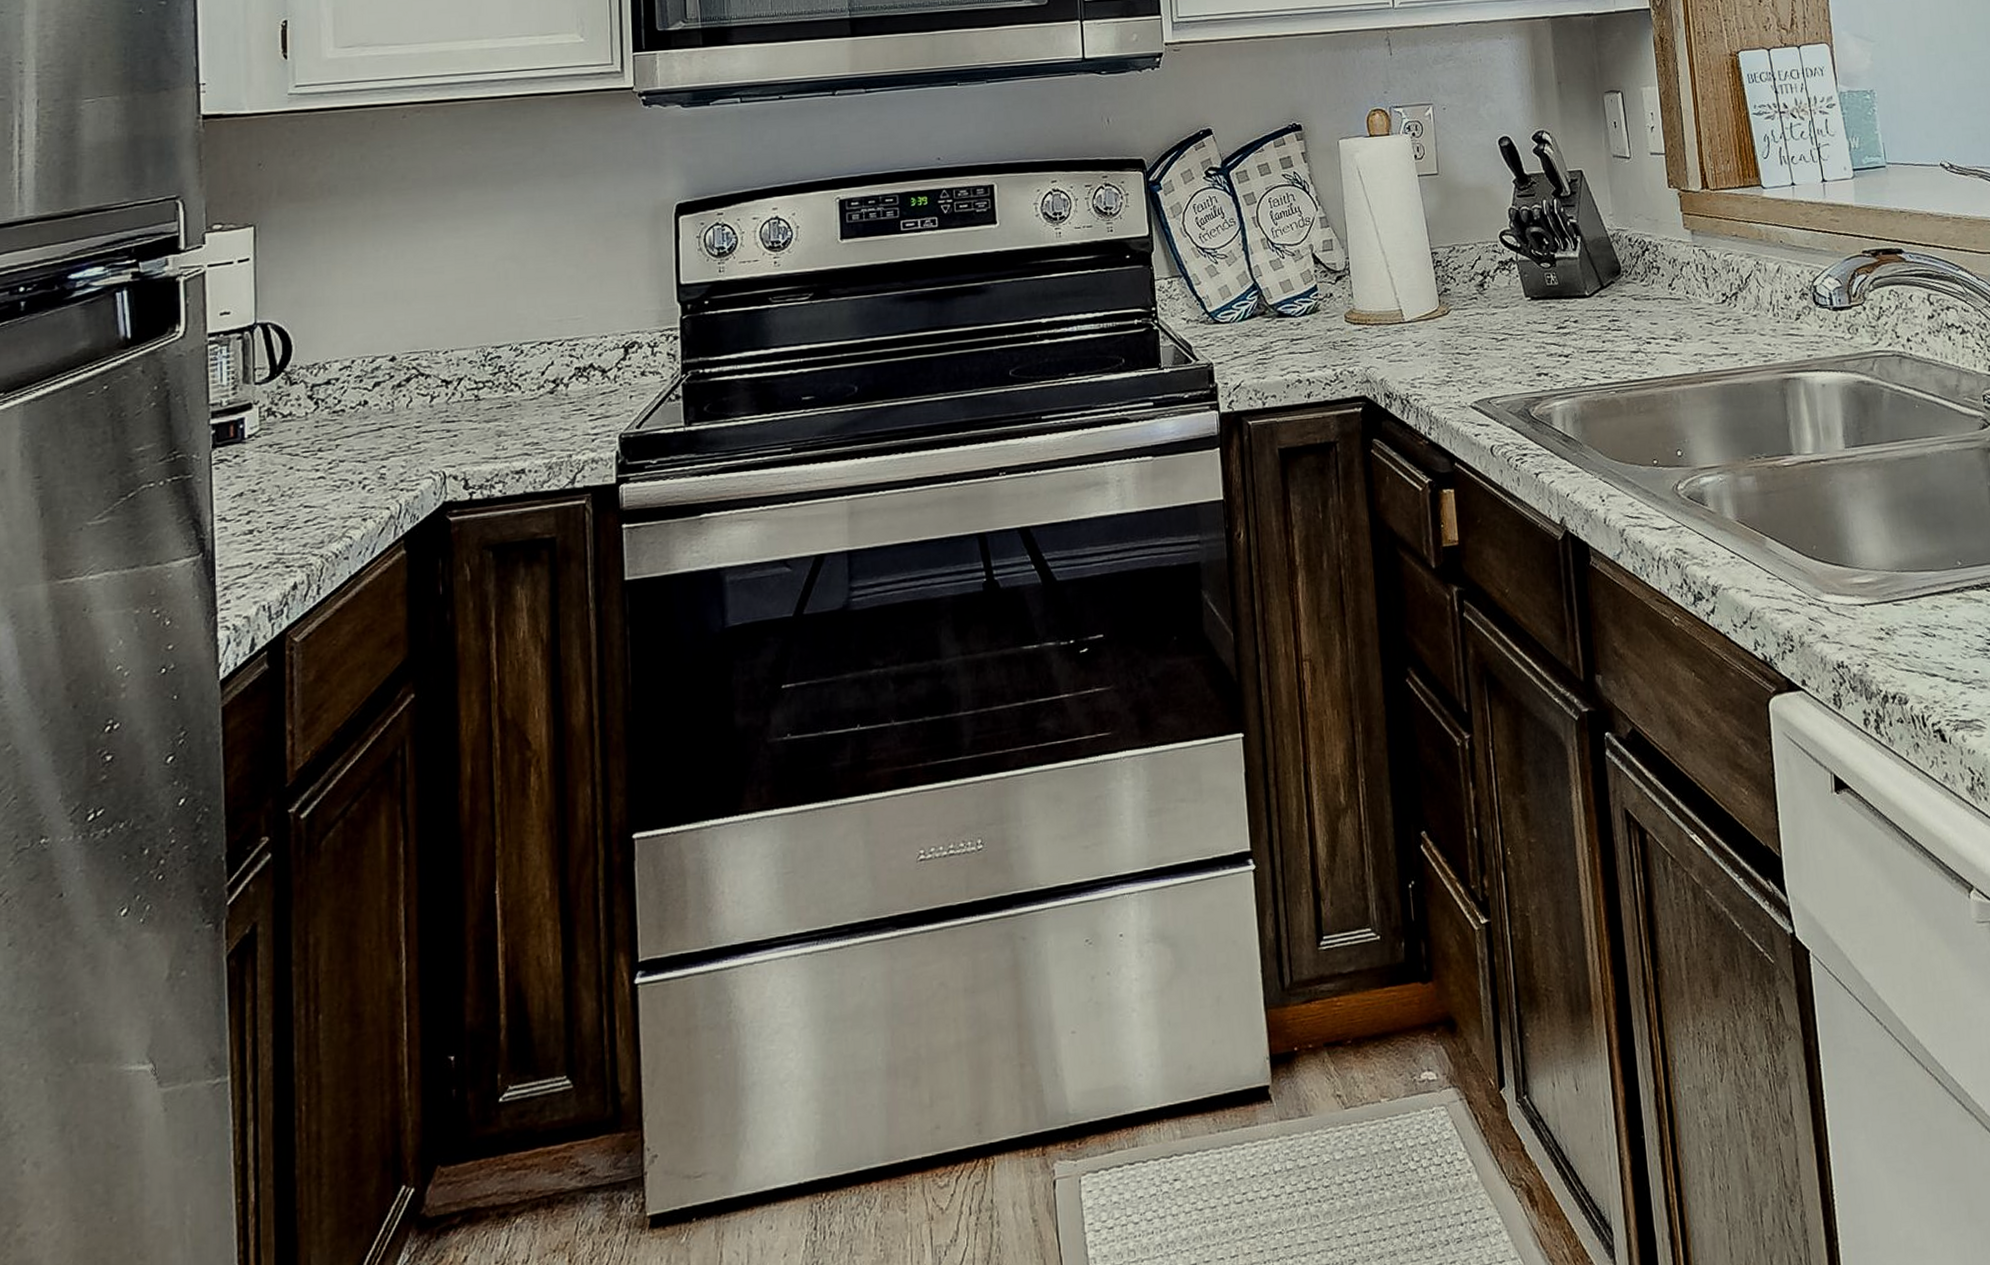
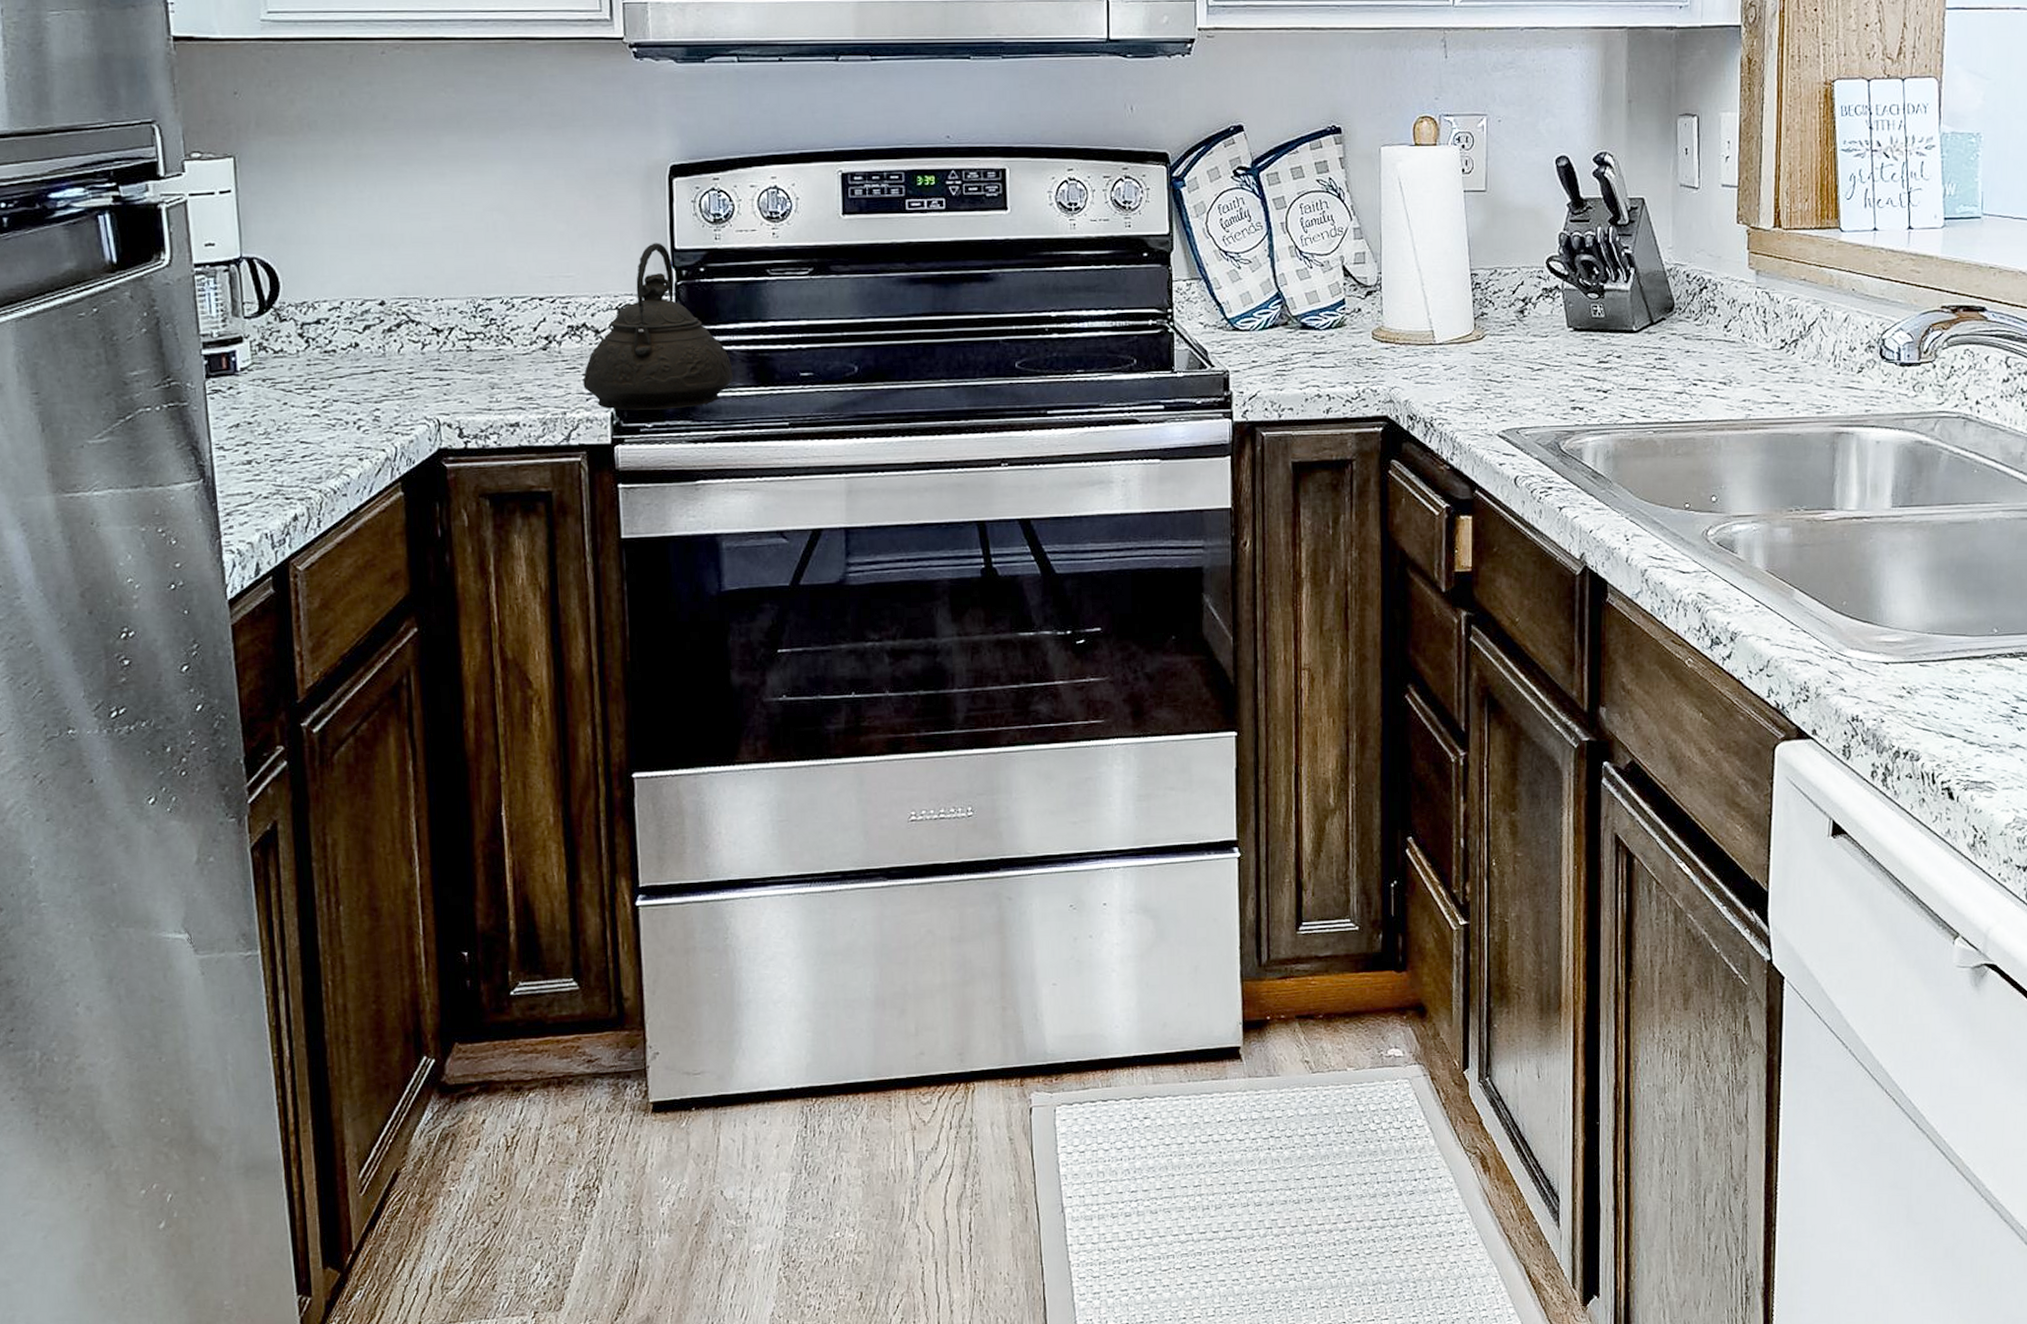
teakettle: none [589,279,737,449] -> present [583,243,733,411]

